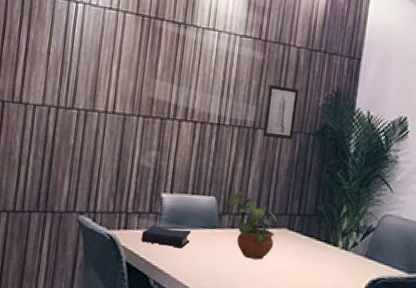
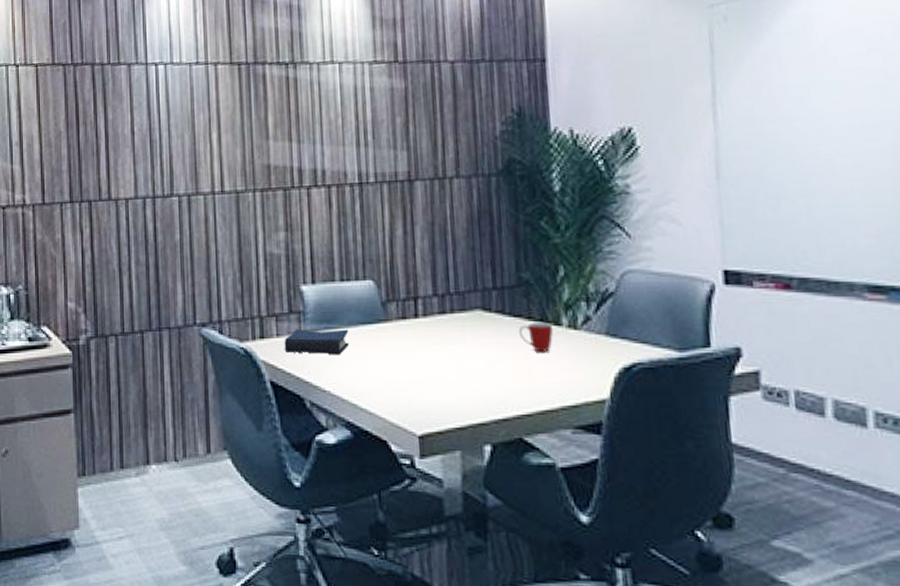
potted plant: present [226,191,278,260] -> none [389,268,467,358]
wall art: present [263,85,299,140] -> none [420,117,467,190]
mug: none [309,242,332,264] -> present [518,323,553,352]

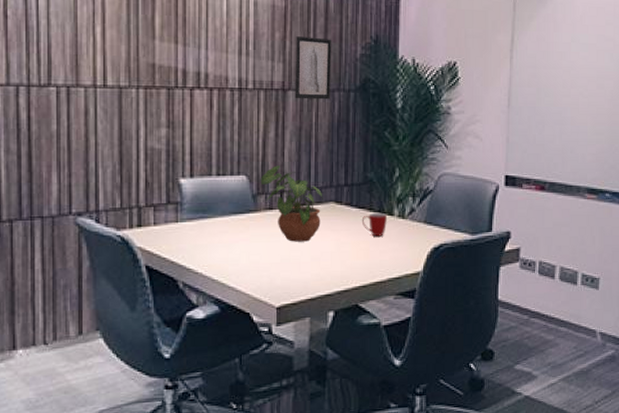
hardback book: present [284,329,350,355] -> none [160,218,222,241]
potted plant: none [389,268,467,358] -> present [260,166,323,242]
wall art: none [420,117,467,190] -> present [295,36,332,100]

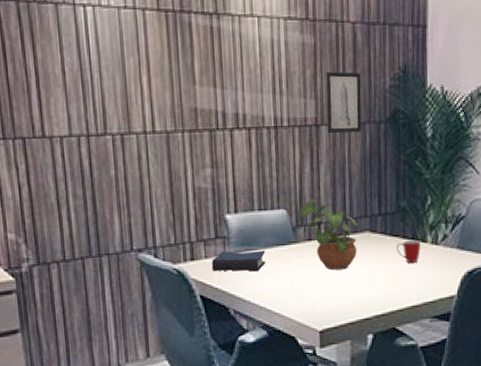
hardback book: none [160,218,222,241] -> present [211,250,266,272]

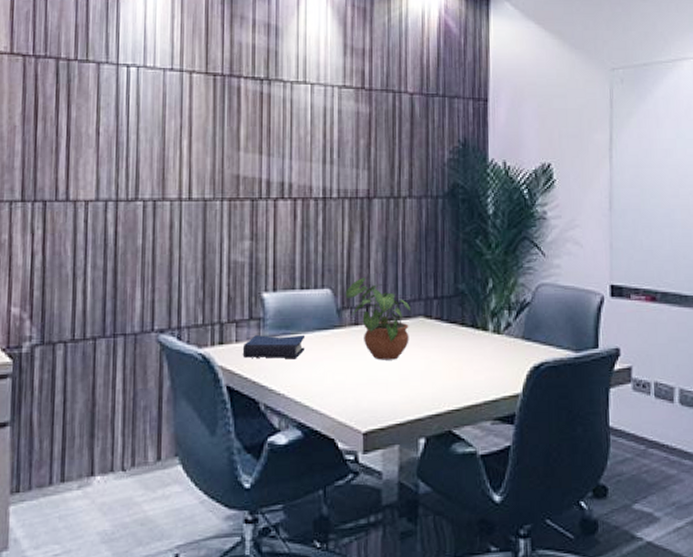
wall art: present [326,72,362,134] -> none [380,143,419,207]
mug: present [396,240,420,263] -> none [453,328,481,354]

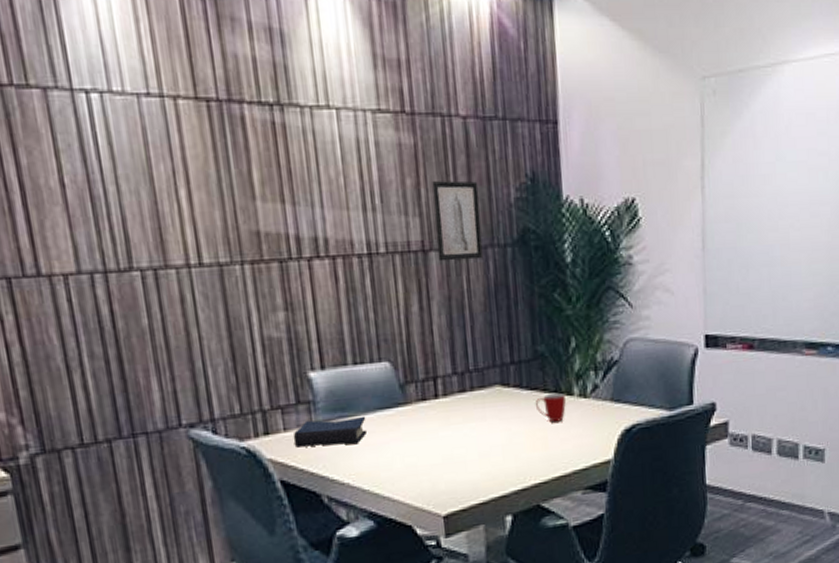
potted plant: present [345,278,412,360] -> none [406,346,486,437]
wall art: none [380,143,419,207] -> present [432,181,483,262]
mug: none [453,328,481,354] -> present [535,393,566,422]

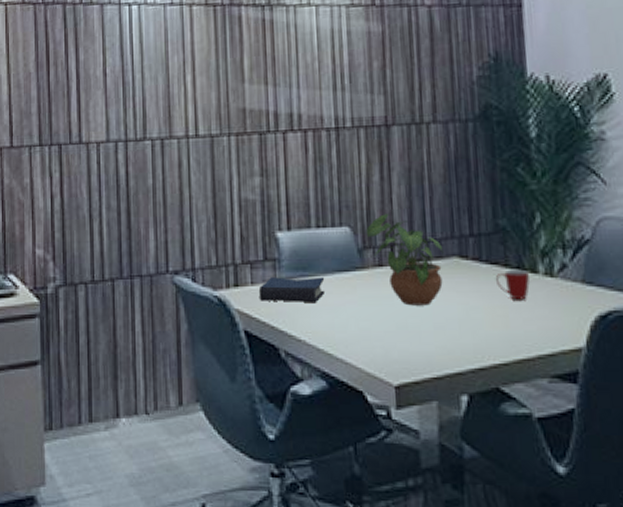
potted plant: none [406,346,486,437] -> present [365,214,444,306]
wall art: present [432,181,483,262] -> none [397,62,444,135]

